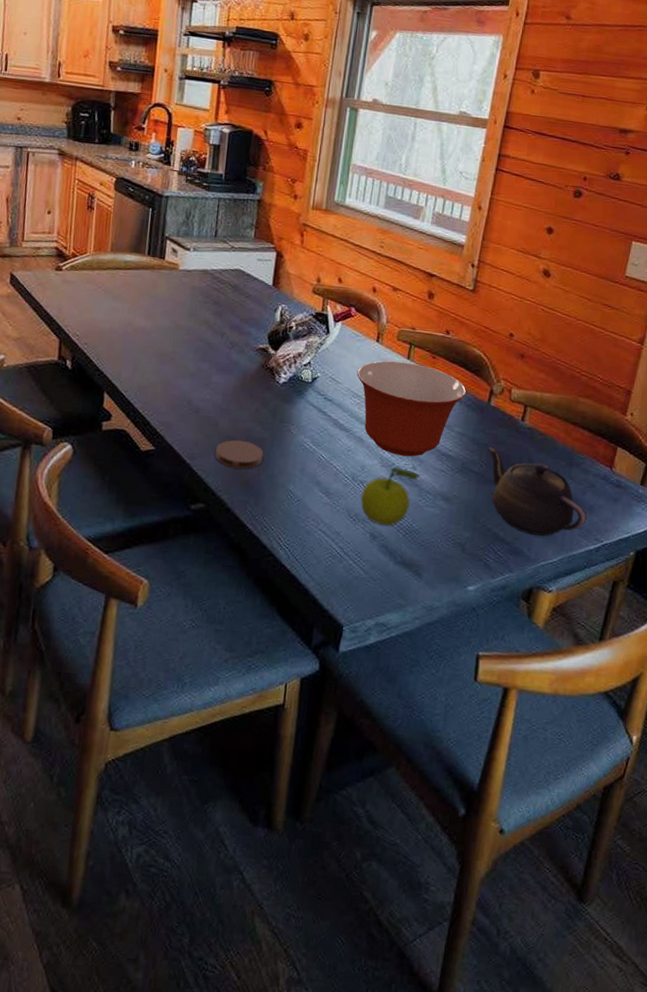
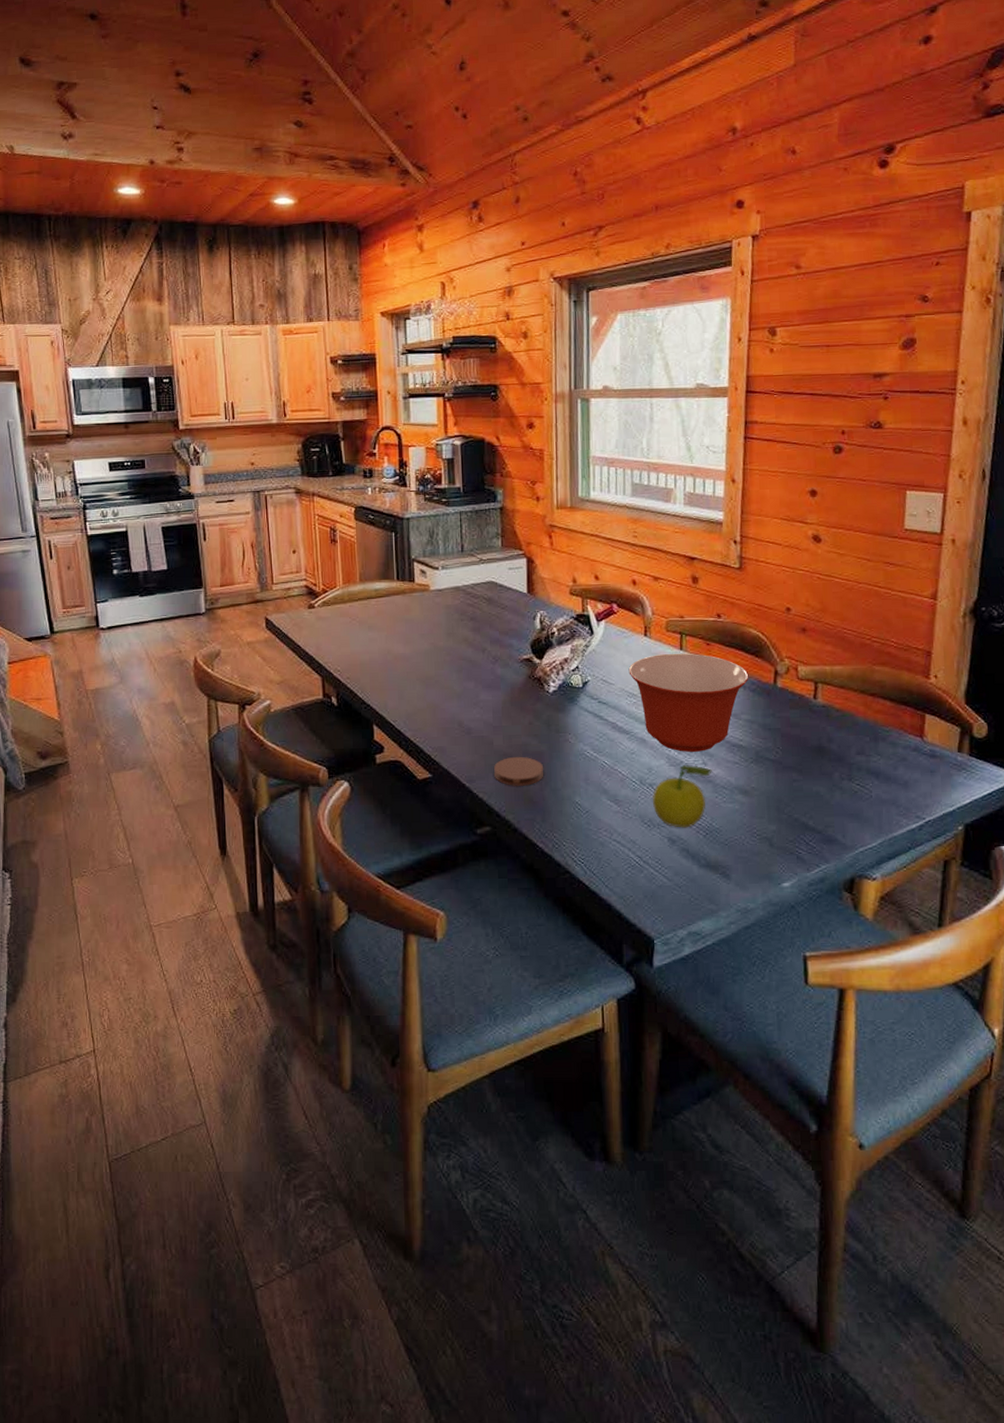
teapot: present [488,447,587,536] -> none [782,731,903,820]

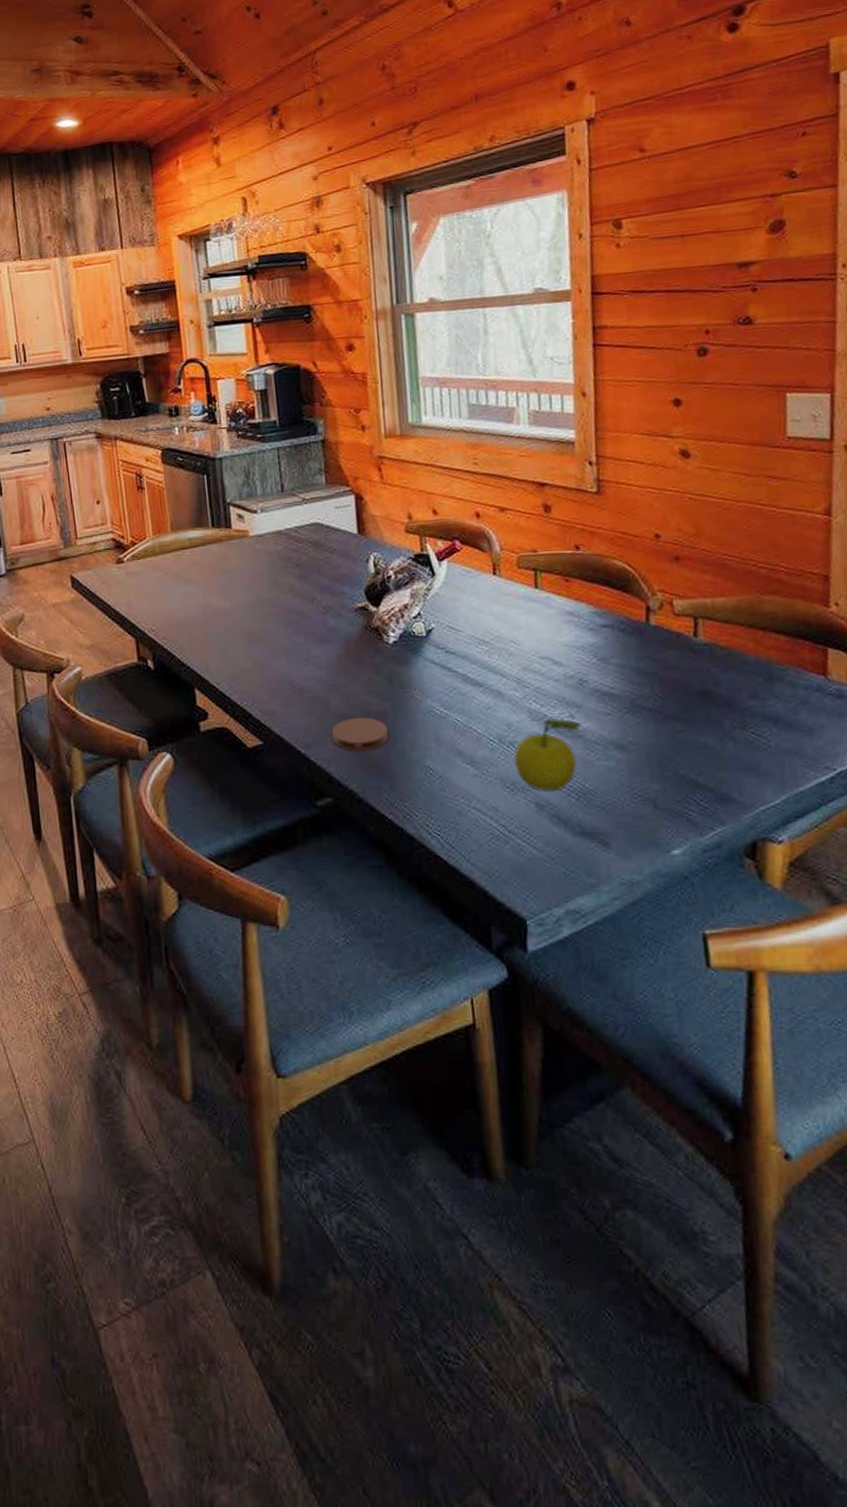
mixing bowl: present [628,653,749,752] -> none [477,591,617,704]

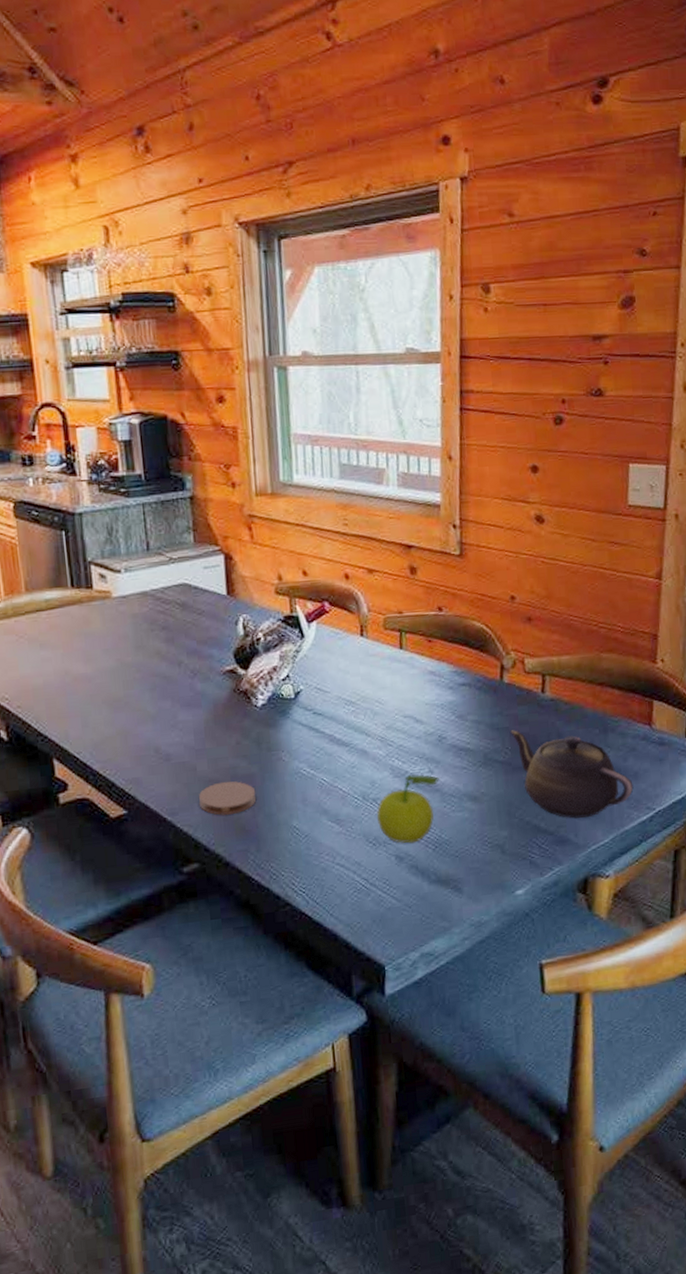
teapot: none [659,675,808,775] -> present [510,730,634,819]

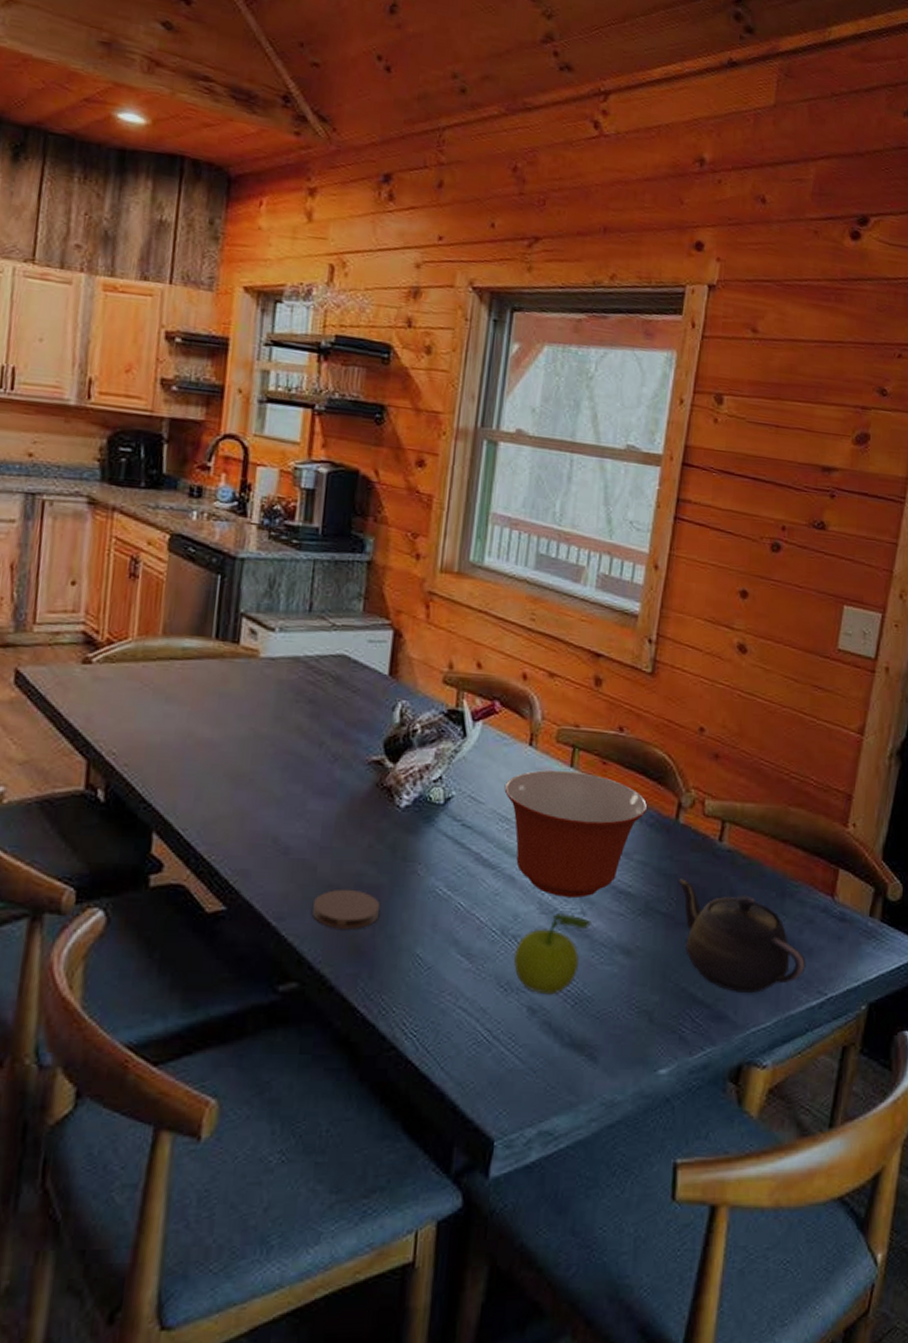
mixing bowl: none [345,652,474,761] -> present [504,770,648,898]

